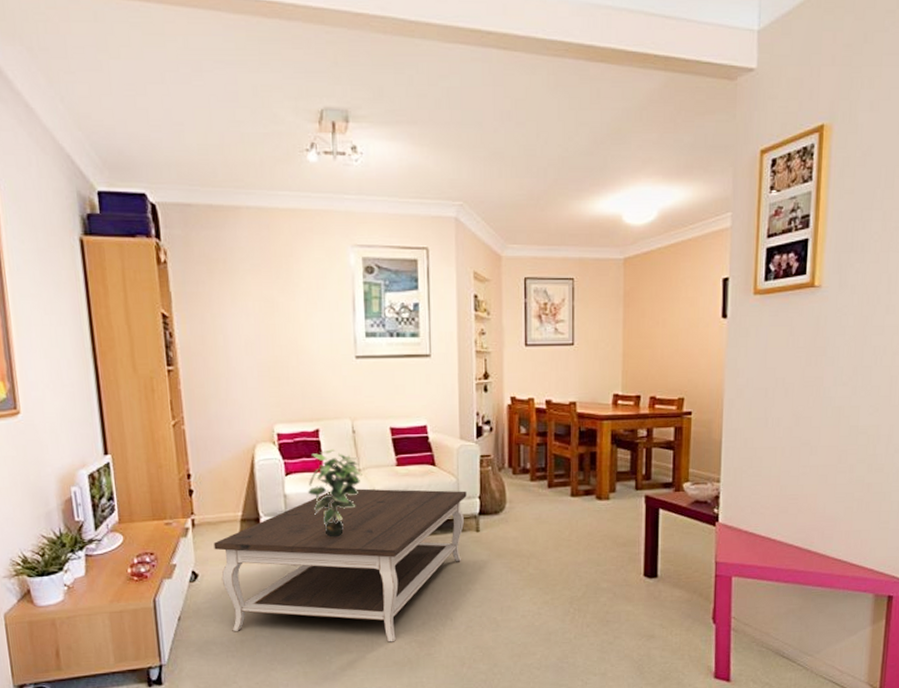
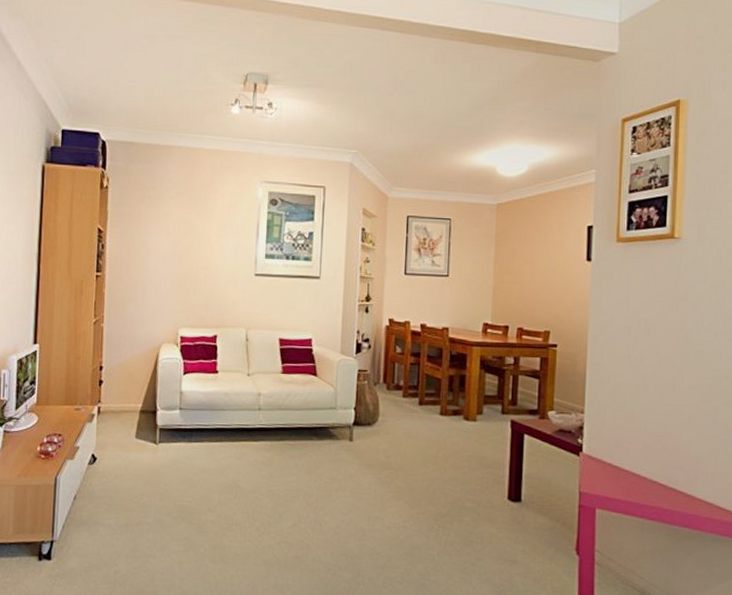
coffee table: present [213,488,467,642] -> none [114,391,343,541]
potted plant: present [308,449,362,537] -> none [201,354,251,435]

